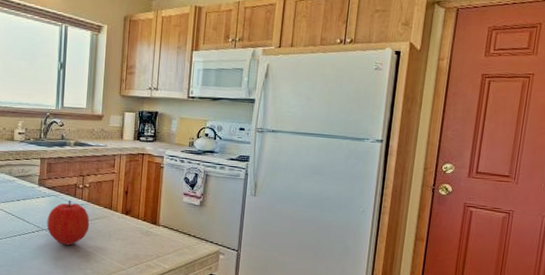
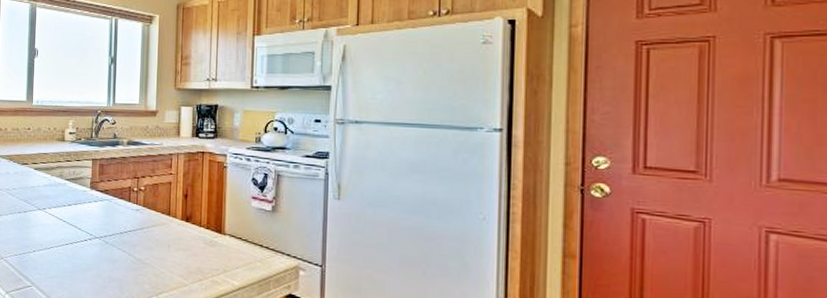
fruit: present [47,200,90,246] -> none [100,204,146,256]

